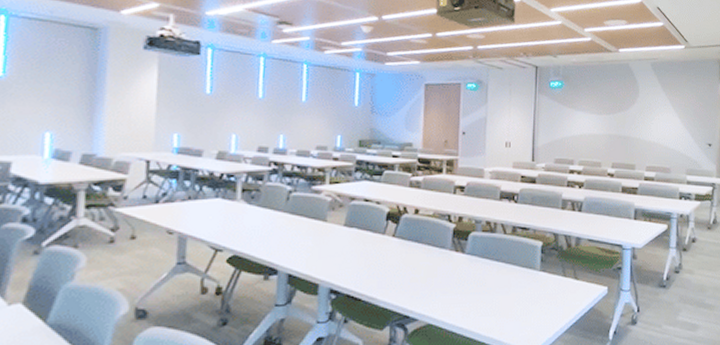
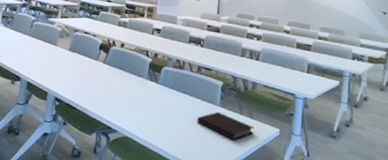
notebook: none [514,277,580,307] -> present [196,111,254,140]

